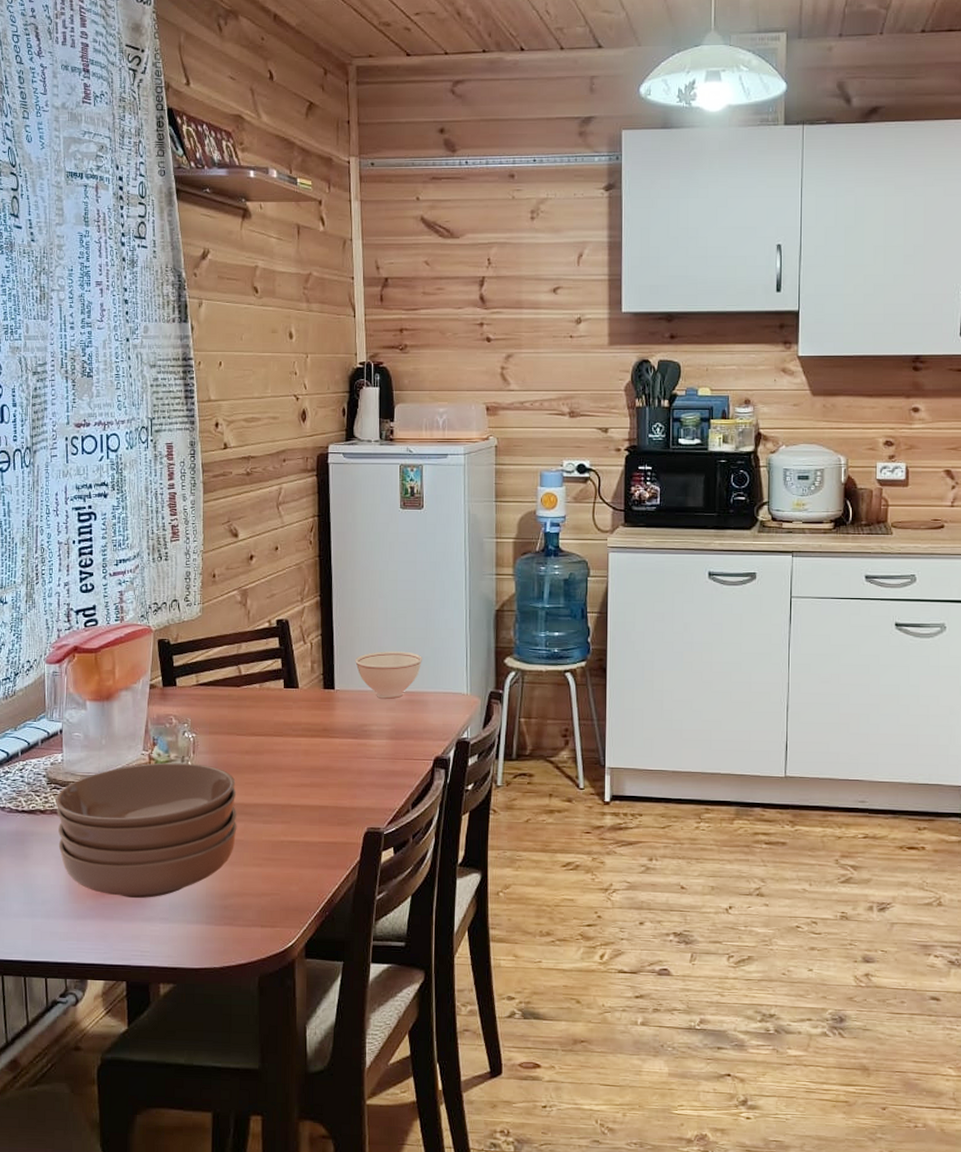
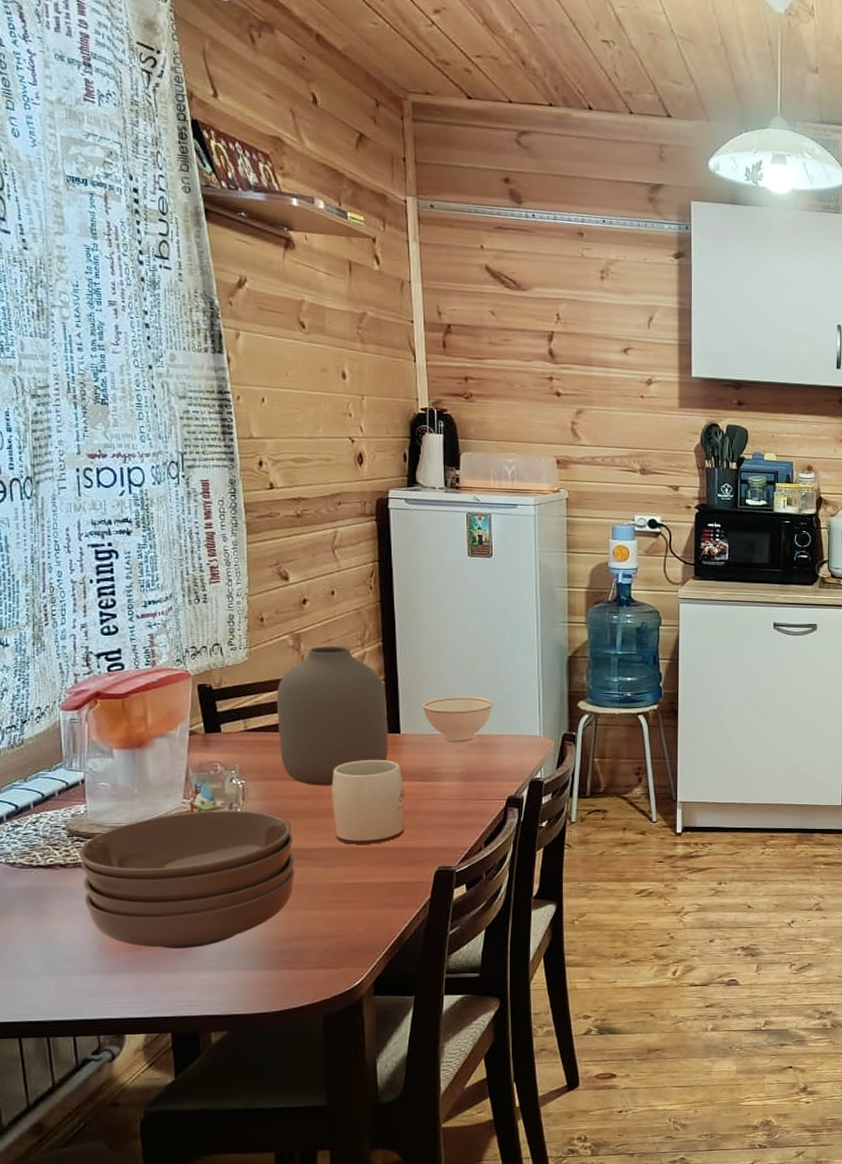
vase: none [224,601,323,741] -> present [276,645,388,786]
mug: none [271,715,337,802] -> present [331,759,405,844]

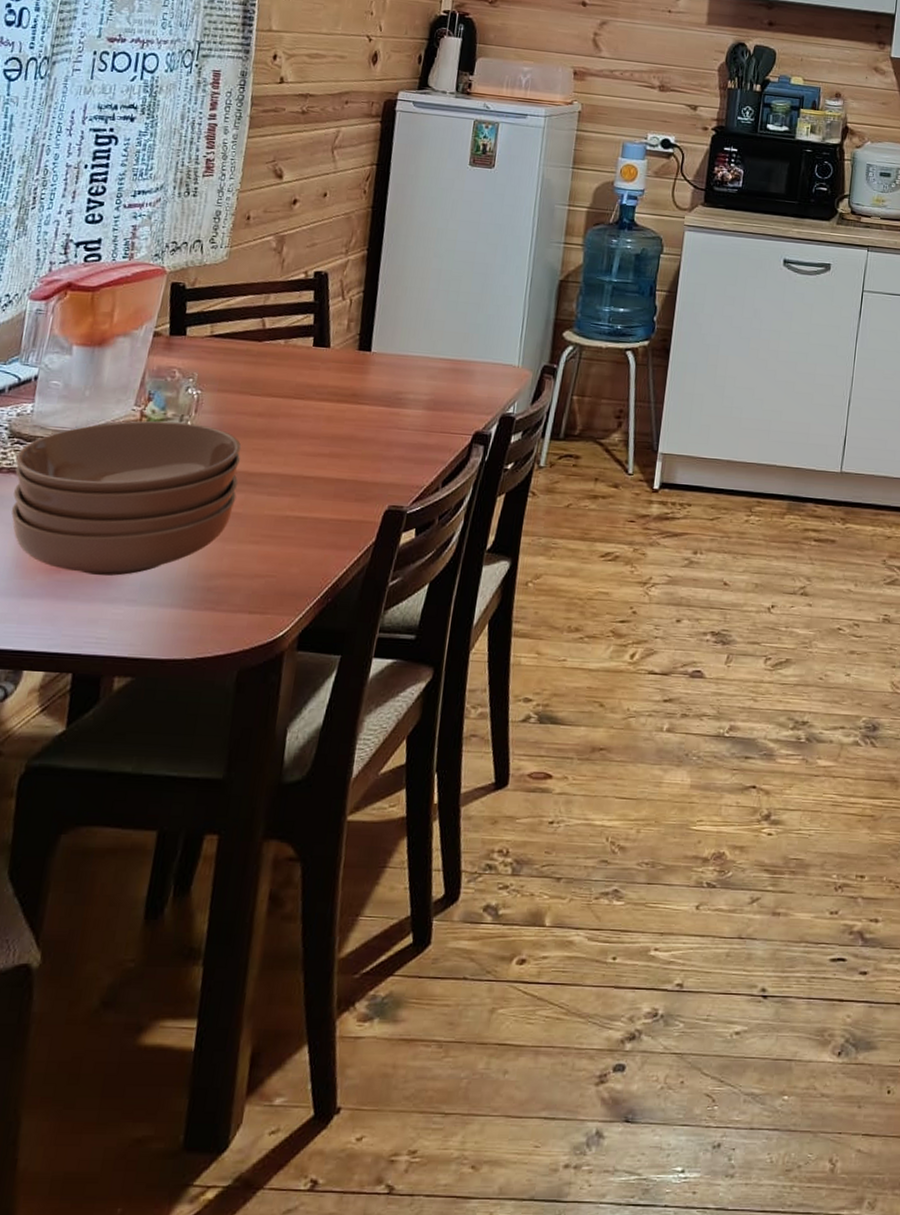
vase: present [276,645,388,786] -> none [242,250,363,404]
mug: present [331,759,405,844] -> none [285,377,366,474]
bowl: present [422,696,493,743] -> none [398,314,474,367]

